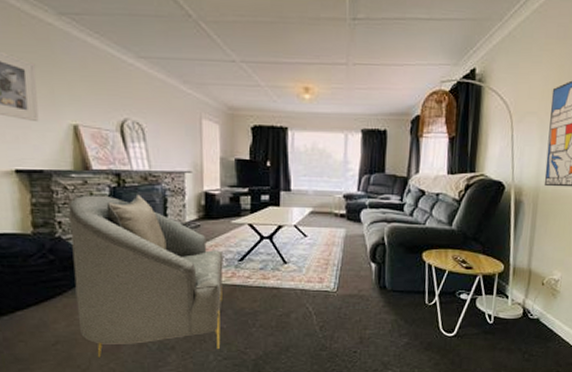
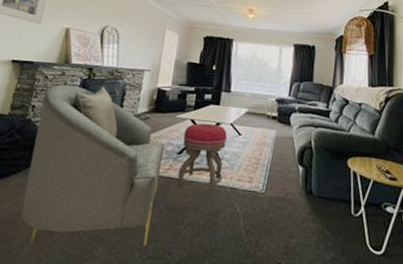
stool: none [242,227,291,294] -> present [178,123,227,191]

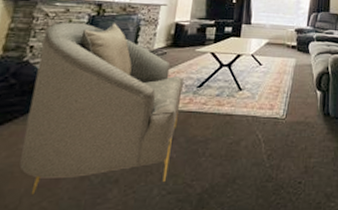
stool: present [178,123,227,191] -> none [198,55,248,121]

